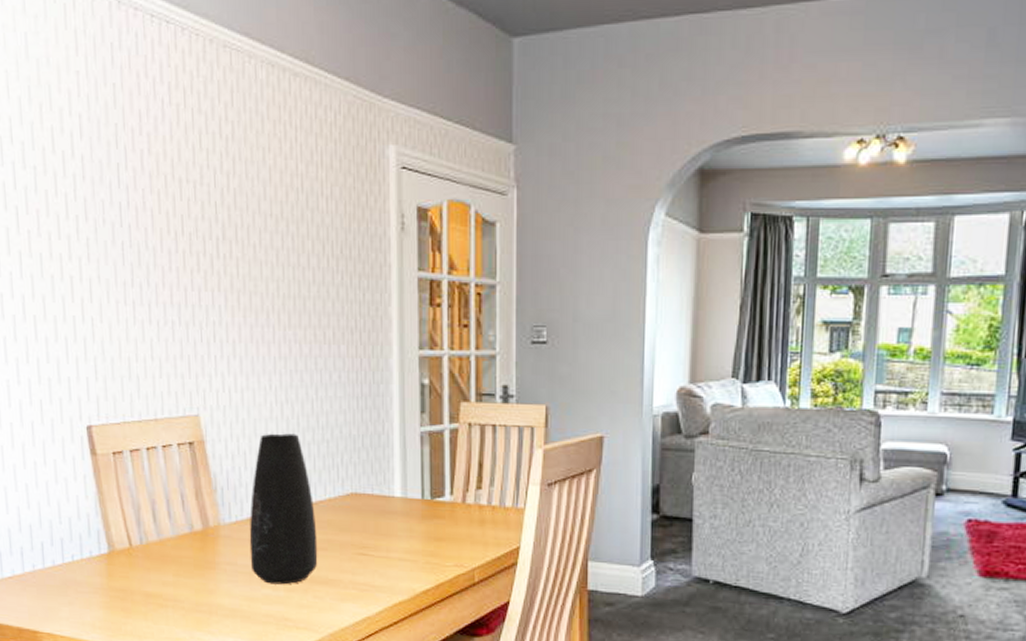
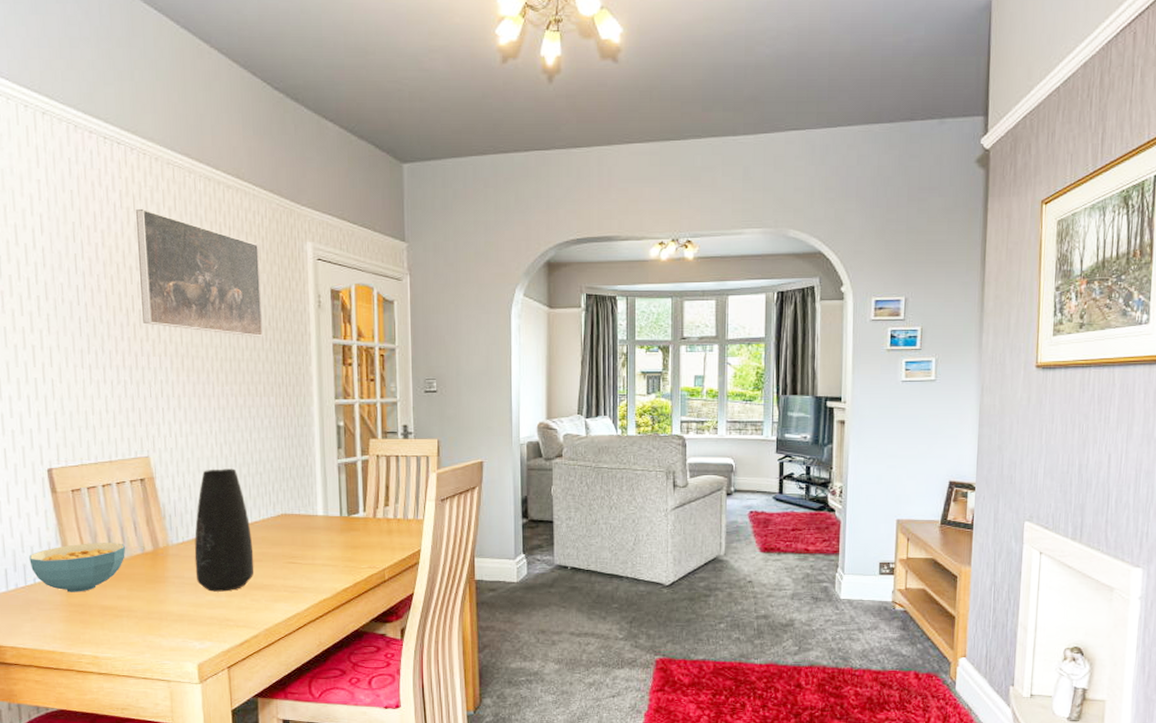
cereal bowl: none [67,516,172,575] -> present [29,543,126,592]
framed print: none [186,104,334,269] -> present [135,208,263,337]

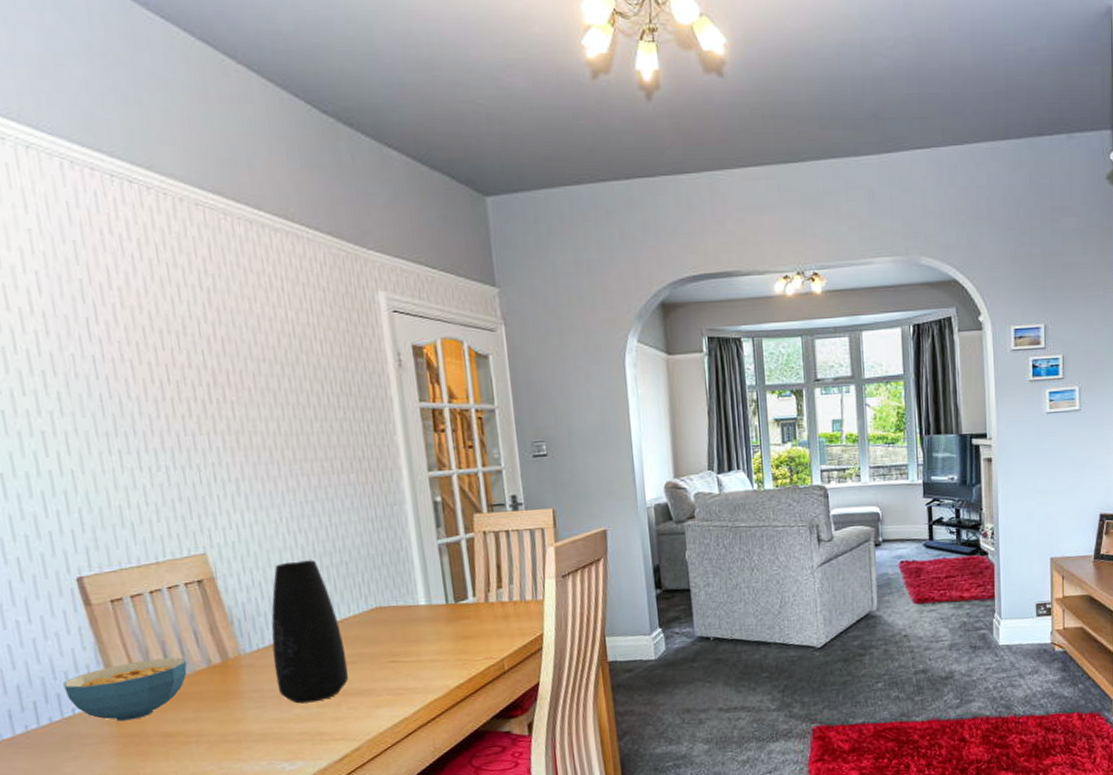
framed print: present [135,208,263,337] -> none [159,259,335,406]

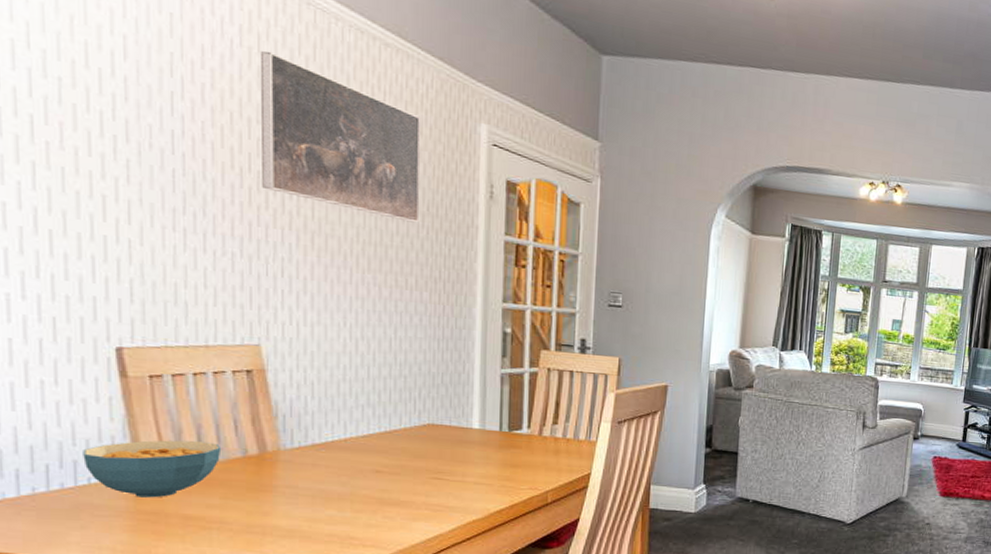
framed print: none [159,259,335,406] -> present [259,51,421,223]
vase: present [271,560,349,704] -> none [313,366,390,507]

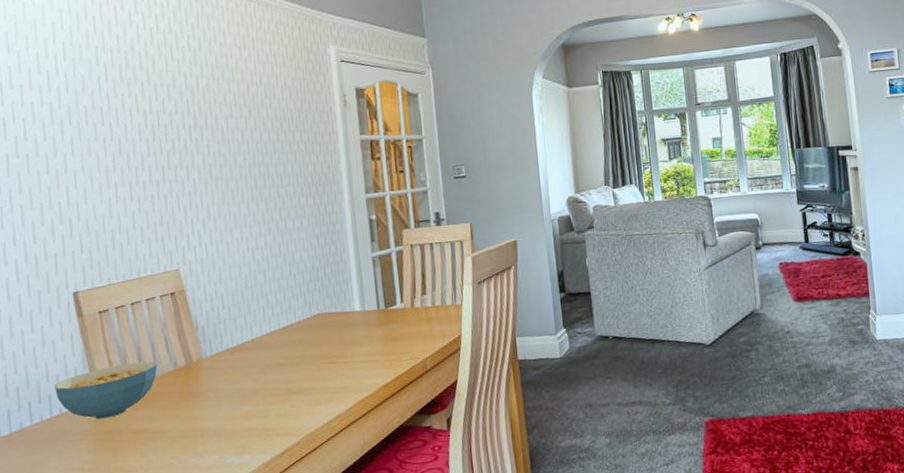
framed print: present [259,51,421,223] -> none [158,27,291,141]

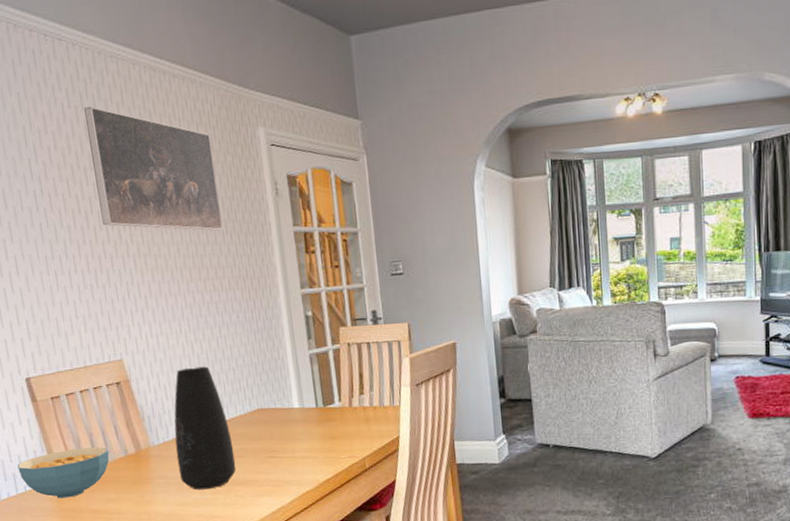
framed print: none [158,27,291,141] -> present [83,106,223,231]
vase: none [229,273,293,402] -> present [174,366,236,490]

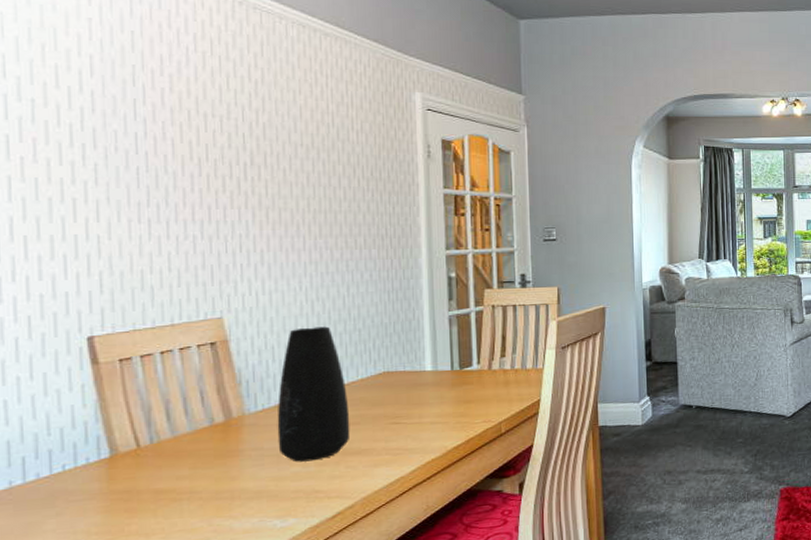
cereal bowl: present [17,447,110,499] -> none [57,416,190,478]
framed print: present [83,106,223,231] -> none [212,53,365,188]

